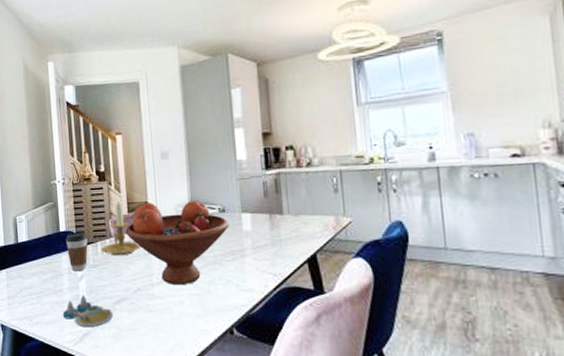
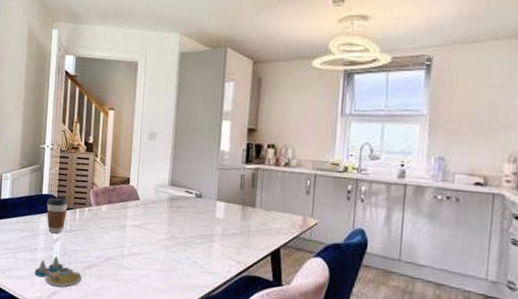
candle holder: present [101,202,142,256] -> none [79,174,118,225]
fruit bowl: present [125,200,230,286] -> none [104,178,204,260]

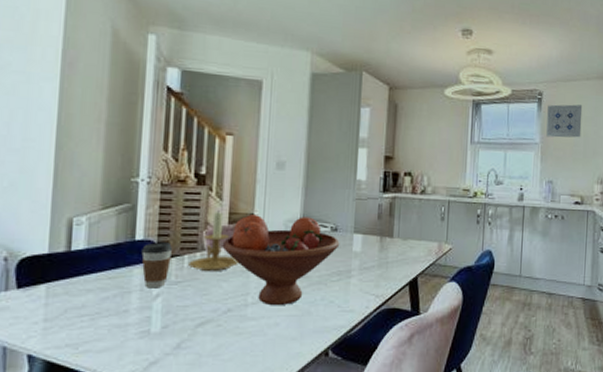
salt and pepper shaker set: present [34,256,82,287] -> none [124,316,192,354]
candle holder: none [79,174,118,225] -> present [189,210,240,272]
fruit bowl: none [104,178,204,260] -> present [222,215,340,306]
wall art: none [436,69,489,109] -> present [546,104,583,138]

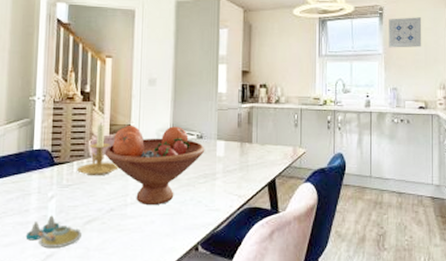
salt and pepper shaker set: none [124,316,192,354] -> present [25,215,81,248]
coffee cup: present [141,242,173,288] -> none [38,151,64,191]

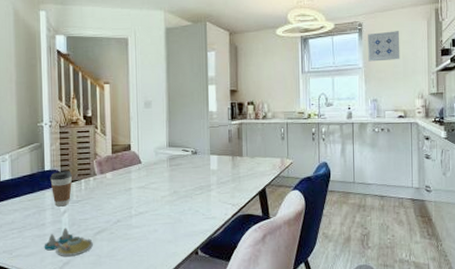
coffee cup: none [38,151,64,191] -> present [50,171,73,207]
candle holder: present [77,123,120,177] -> none [85,144,123,192]
fruit bowl: present [104,126,205,206] -> none [109,144,200,216]

